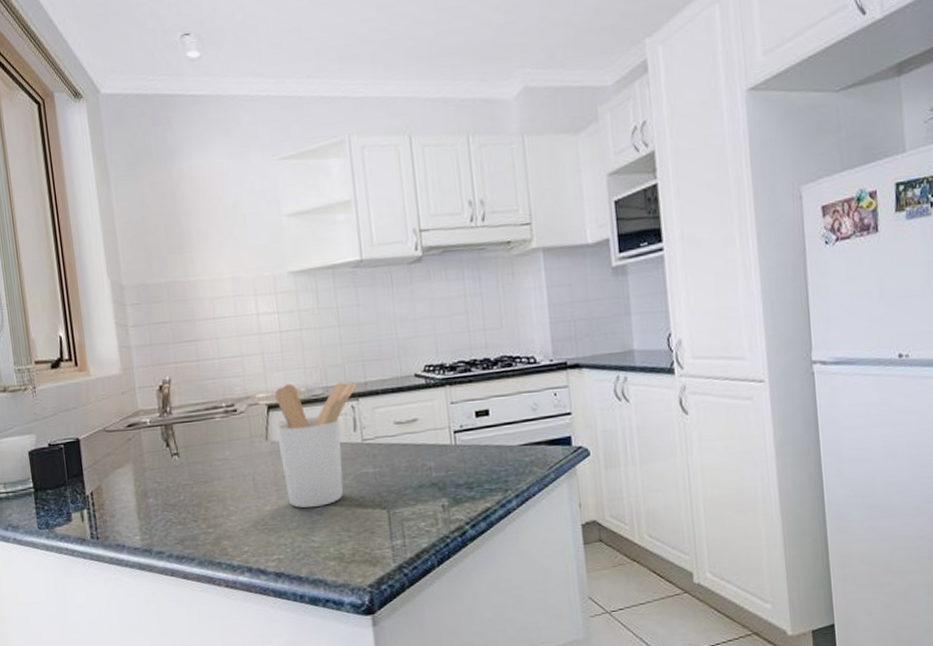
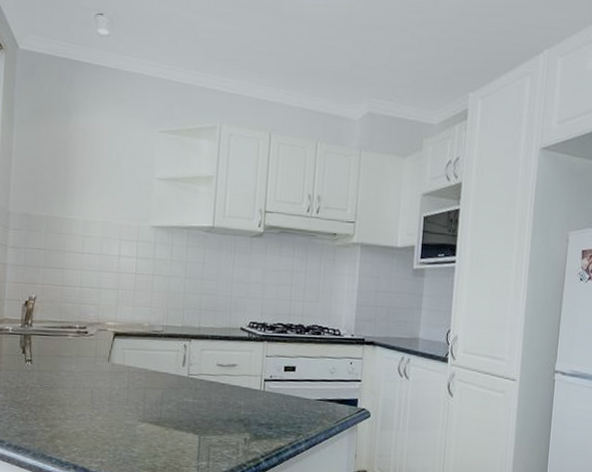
utensil holder: present [275,381,358,508] -> none [118,318,193,424]

